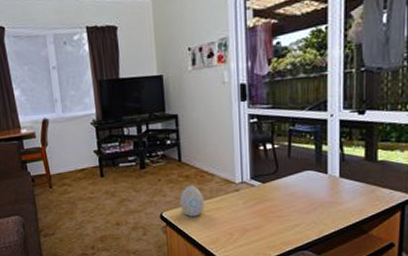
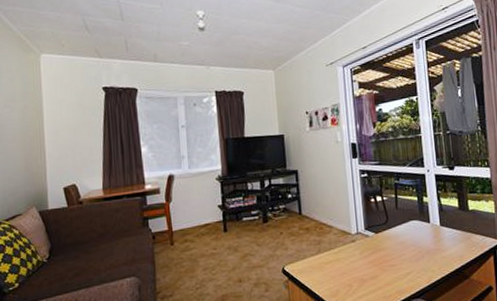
decorative egg: present [179,185,205,217] -> none [300,237,325,270]

